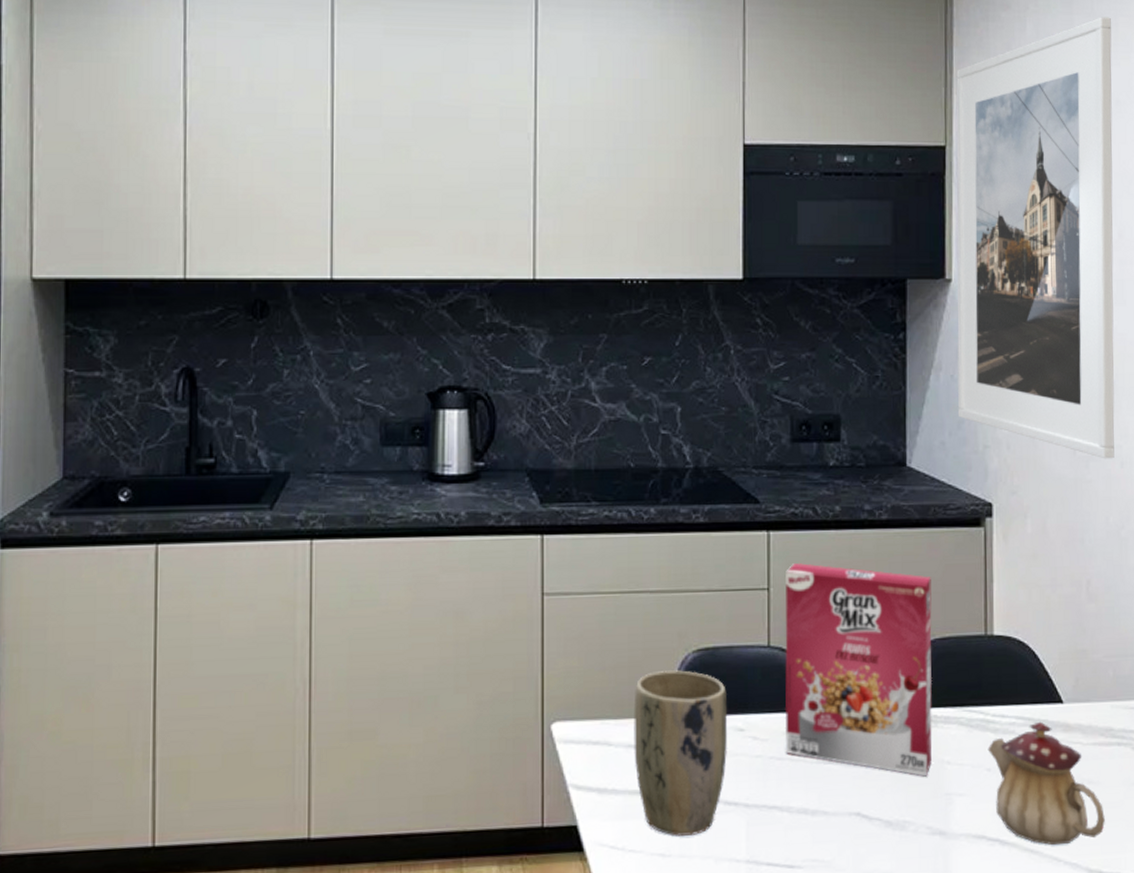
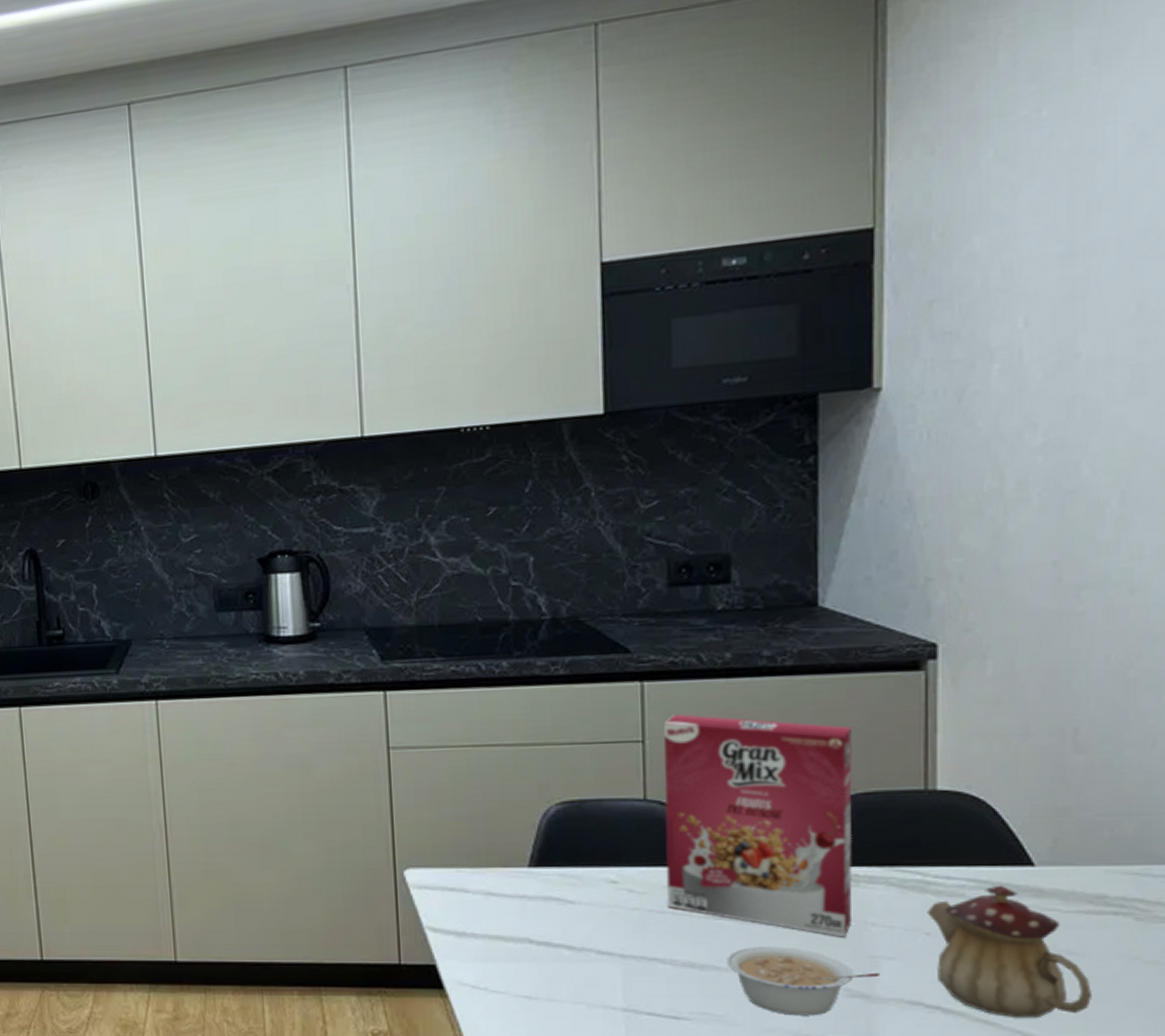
plant pot: present [634,670,728,837] -> none [491,822,600,981]
legume: none [833,788,954,857] -> present [726,947,881,1016]
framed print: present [956,17,1115,459] -> none [889,21,1135,587]

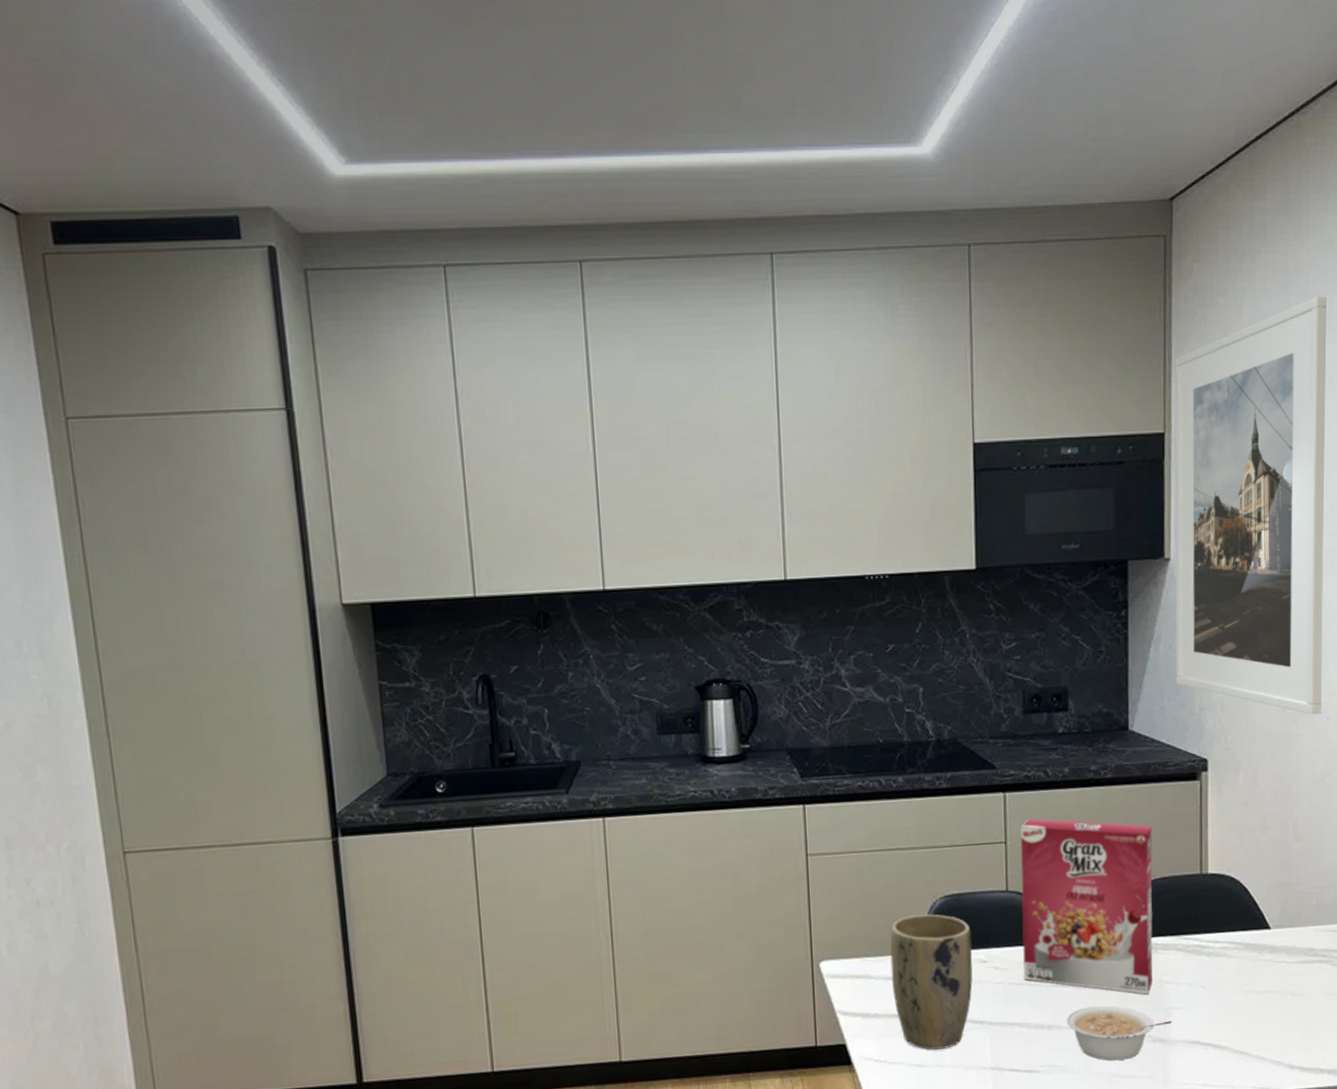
plant pot: none [491,822,600,981] -> present [890,914,974,1050]
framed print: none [889,21,1135,587] -> present [1174,296,1327,715]
teapot: present [926,885,1091,1018] -> none [1202,945,1306,1048]

